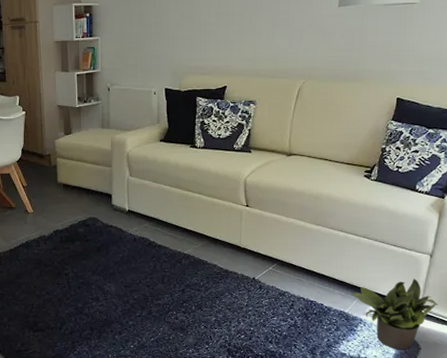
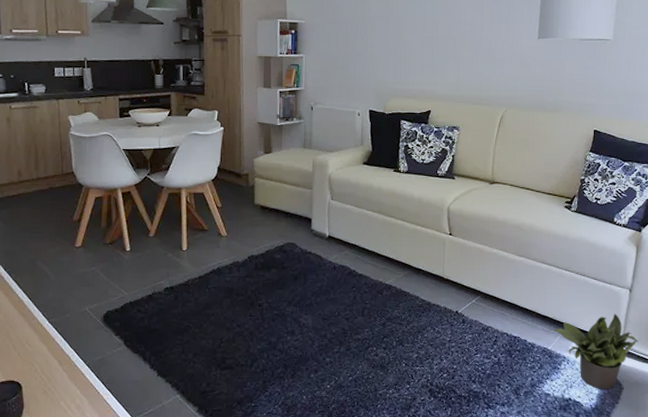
books: none [74,77,93,100] -> present [276,94,296,119]

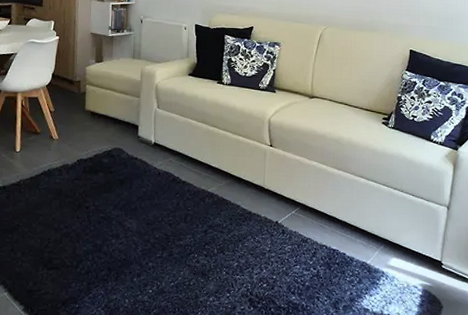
potted plant: present [553,314,639,390] -> none [372,231,458,308]

